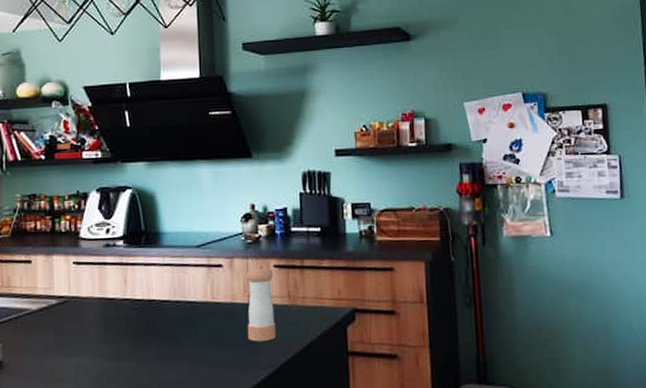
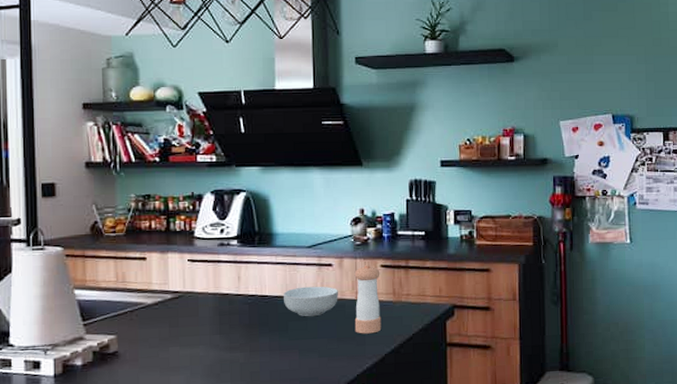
cereal bowl: none [172,289,229,323] -> present [284,286,338,317]

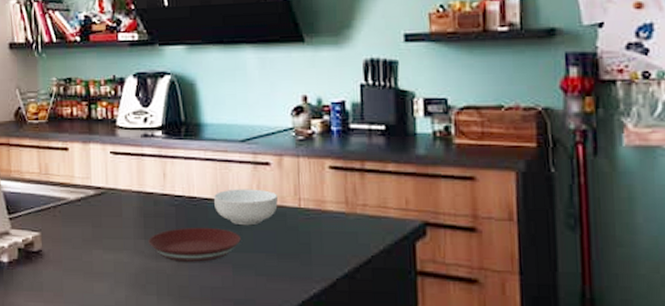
plate: none [223,320,306,351] -> present [148,228,241,262]
pepper shaker: present [354,264,382,334] -> none [297,164,332,252]

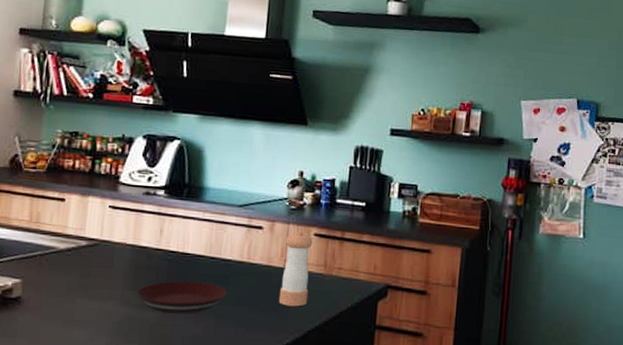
cereal bowl: present [214,189,278,226] -> none [206,248,266,282]
pepper shaker: none [297,164,332,252] -> present [278,230,313,307]

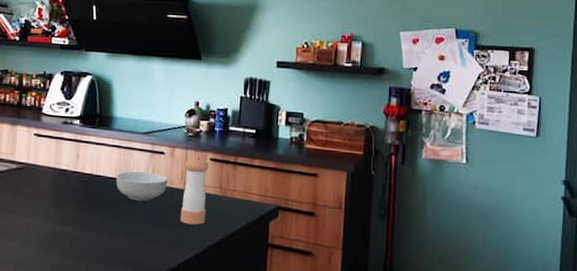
plate: present [136,281,227,313] -> none [58,200,135,229]
cereal bowl: none [206,248,266,282] -> present [116,171,168,202]

